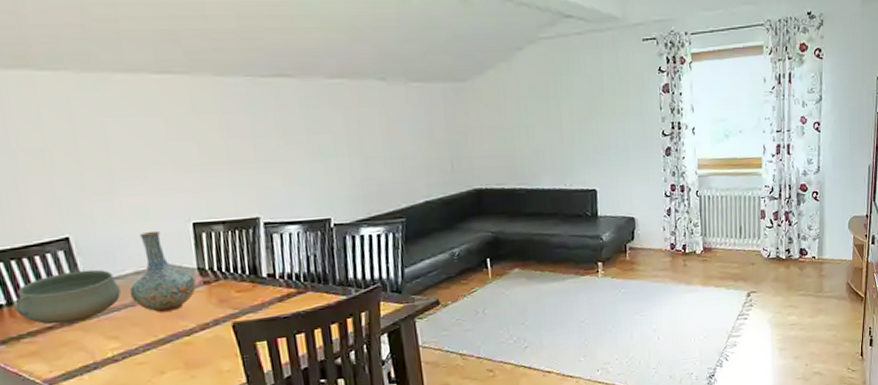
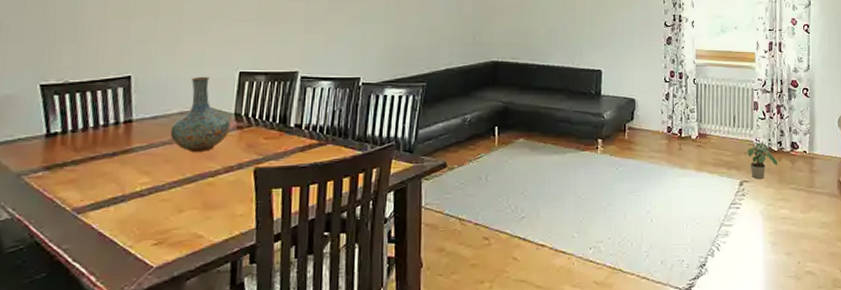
bowl: present [14,269,122,325] -> none [66,107,164,155]
potted plant: none [754,251,786,289] -> present [747,142,778,179]

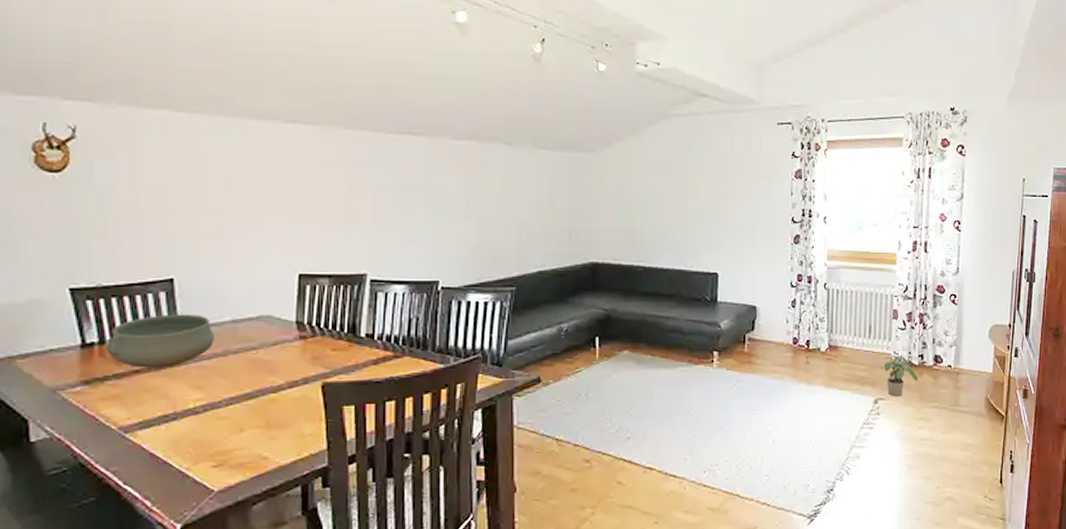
bowl: none [66,107,164,155] -> present [105,314,216,368]
vase: present [170,76,231,152] -> none [223,279,292,364]

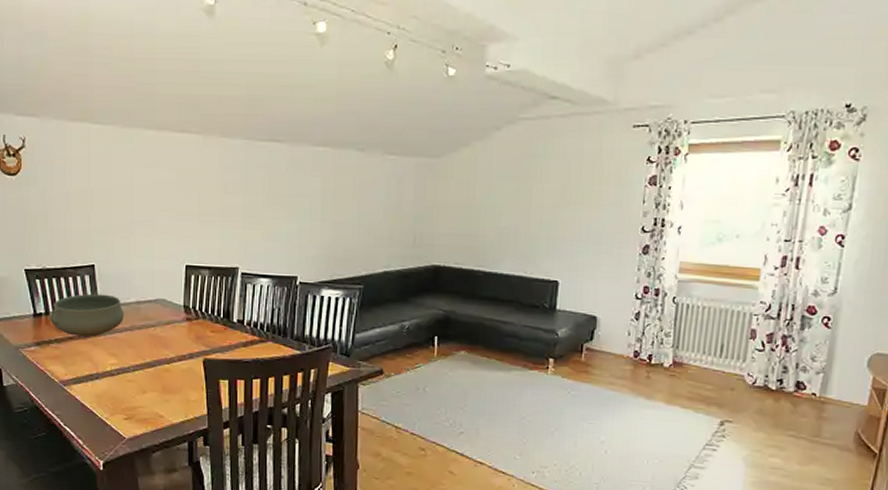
potted plant: present [884,355,918,396] -> none [734,378,775,420]

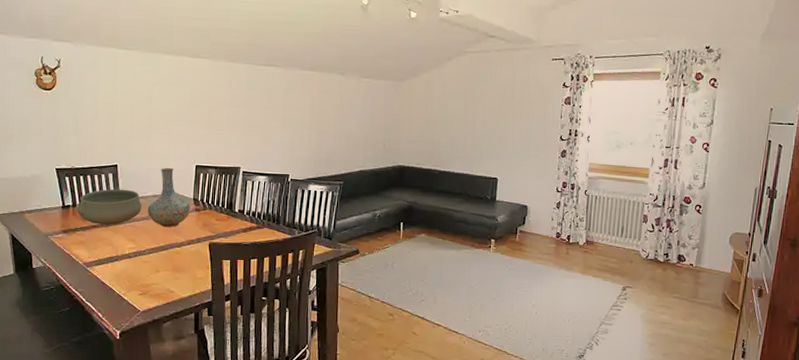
vase: none [130,268,181,340] -> present [147,167,191,227]

